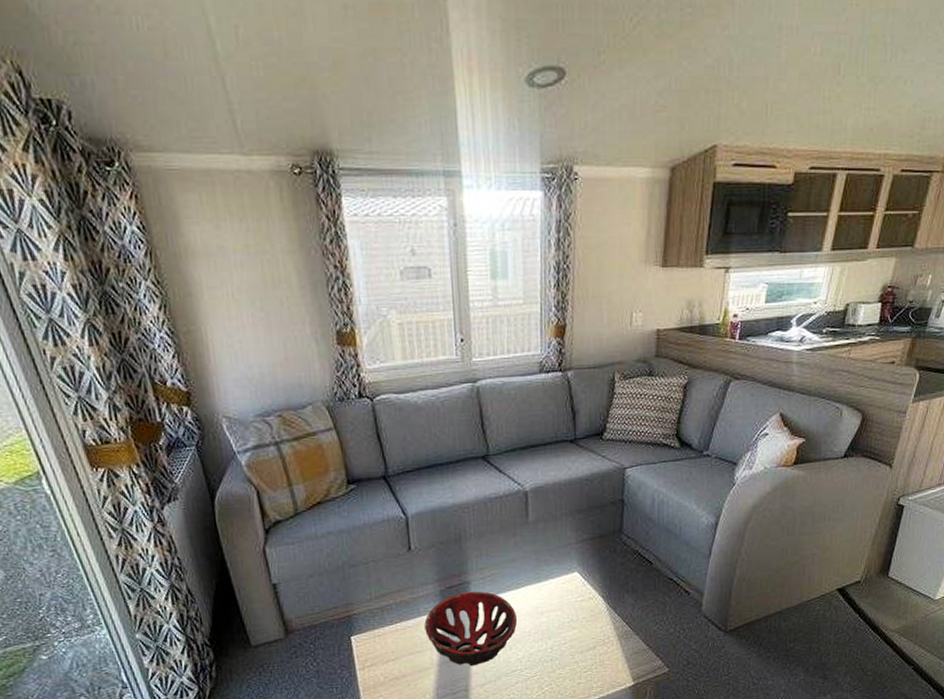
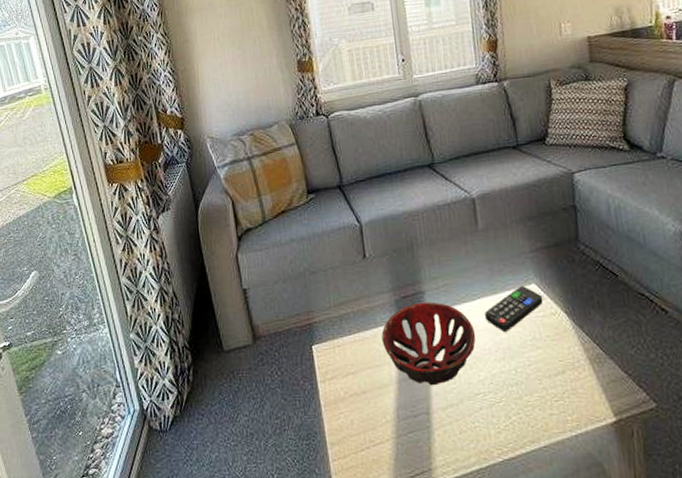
remote control: none [528,574,584,617] -> present [485,286,544,333]

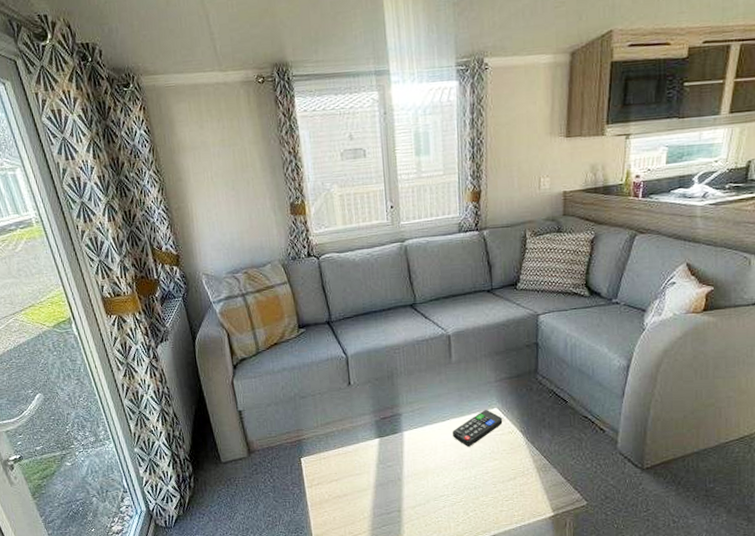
decorative bowl: present [381,301,476,386] -> none [362,422,444,490]

